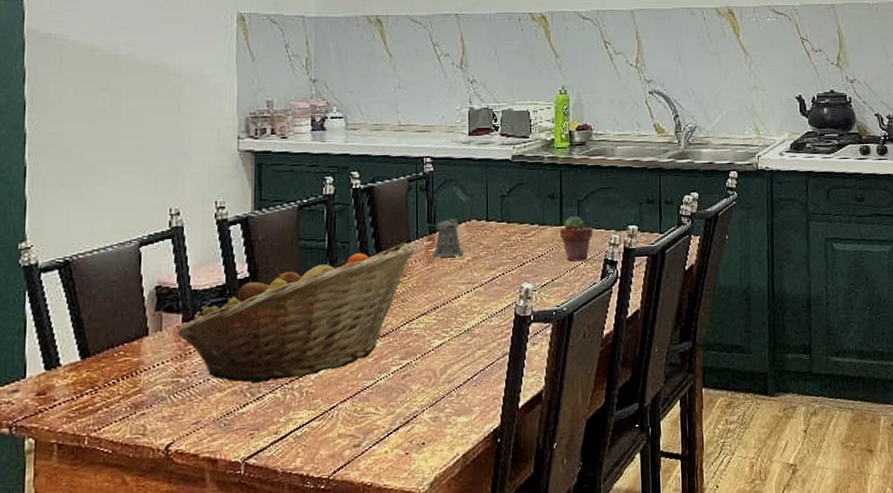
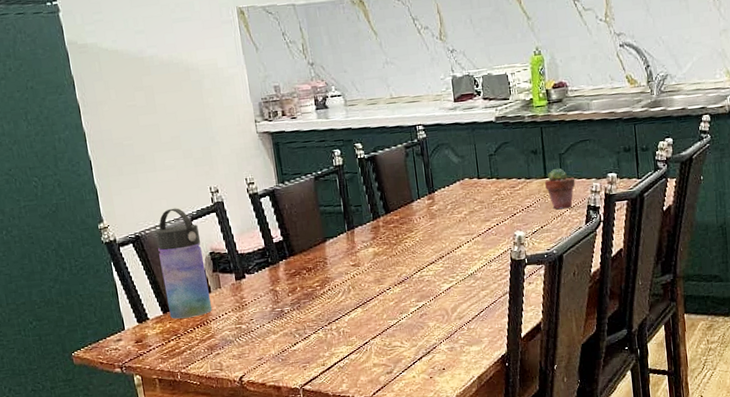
water bottle: none [89,230,147,367] -> present [155,208,213,319]
fruit basket: present [177,243,414,384] -> none [233,203,418,327]
pepper shaker: present [425,218,464,257] -> none [424,178,461,214]

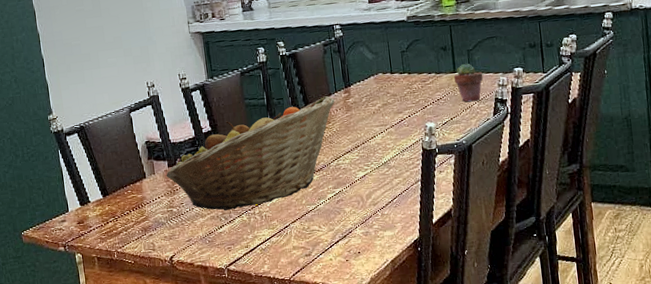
water bottle: present [155,208,213,319] -> none [98,101,147,202]
fruit basket: none [233,203,418,327] -> present [166,96,335,211]

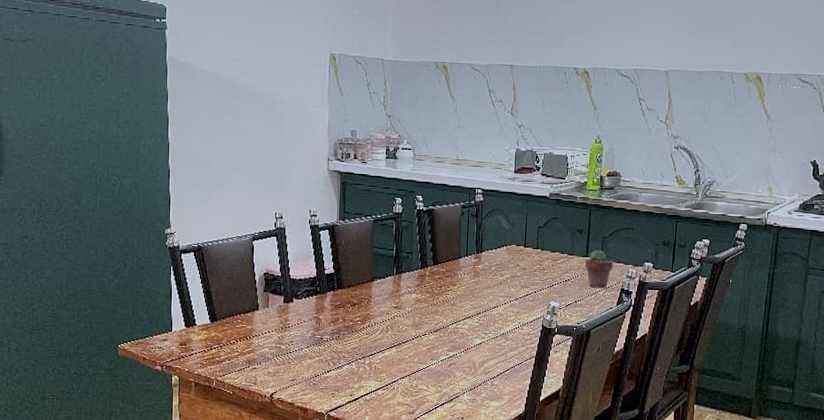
fruit basket: present [166,96,335,211] -> none [280,258,464,356]

